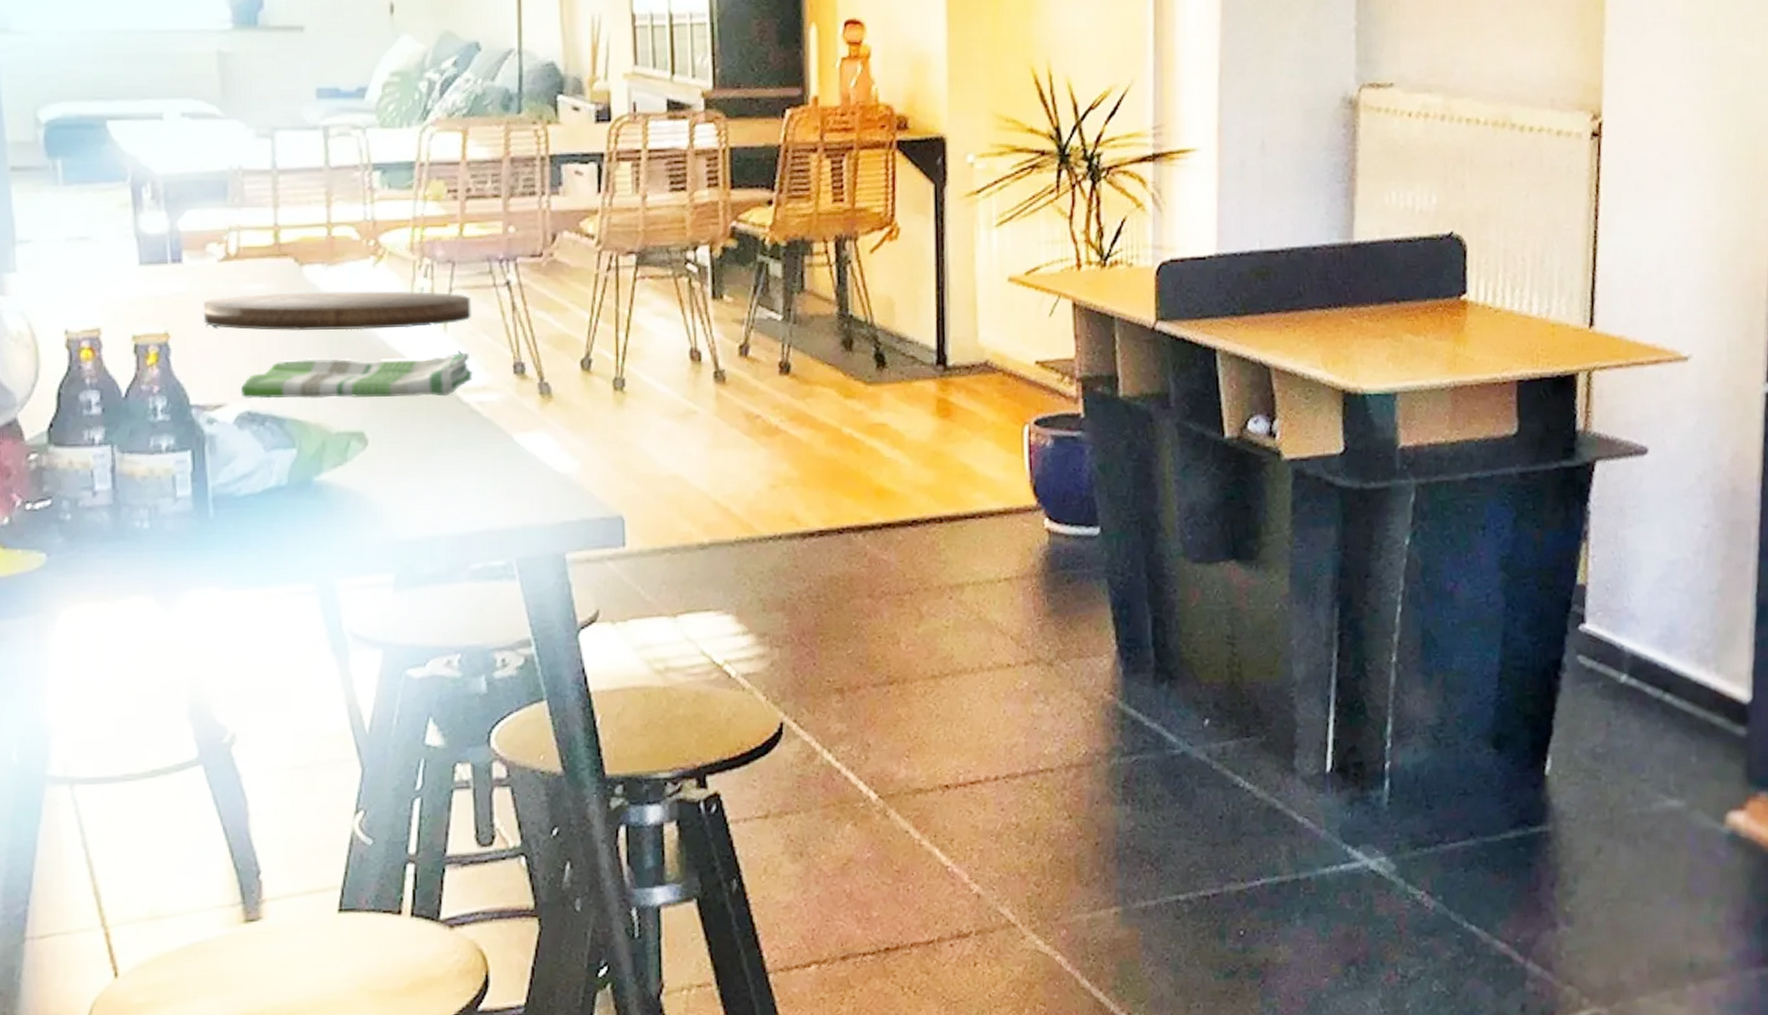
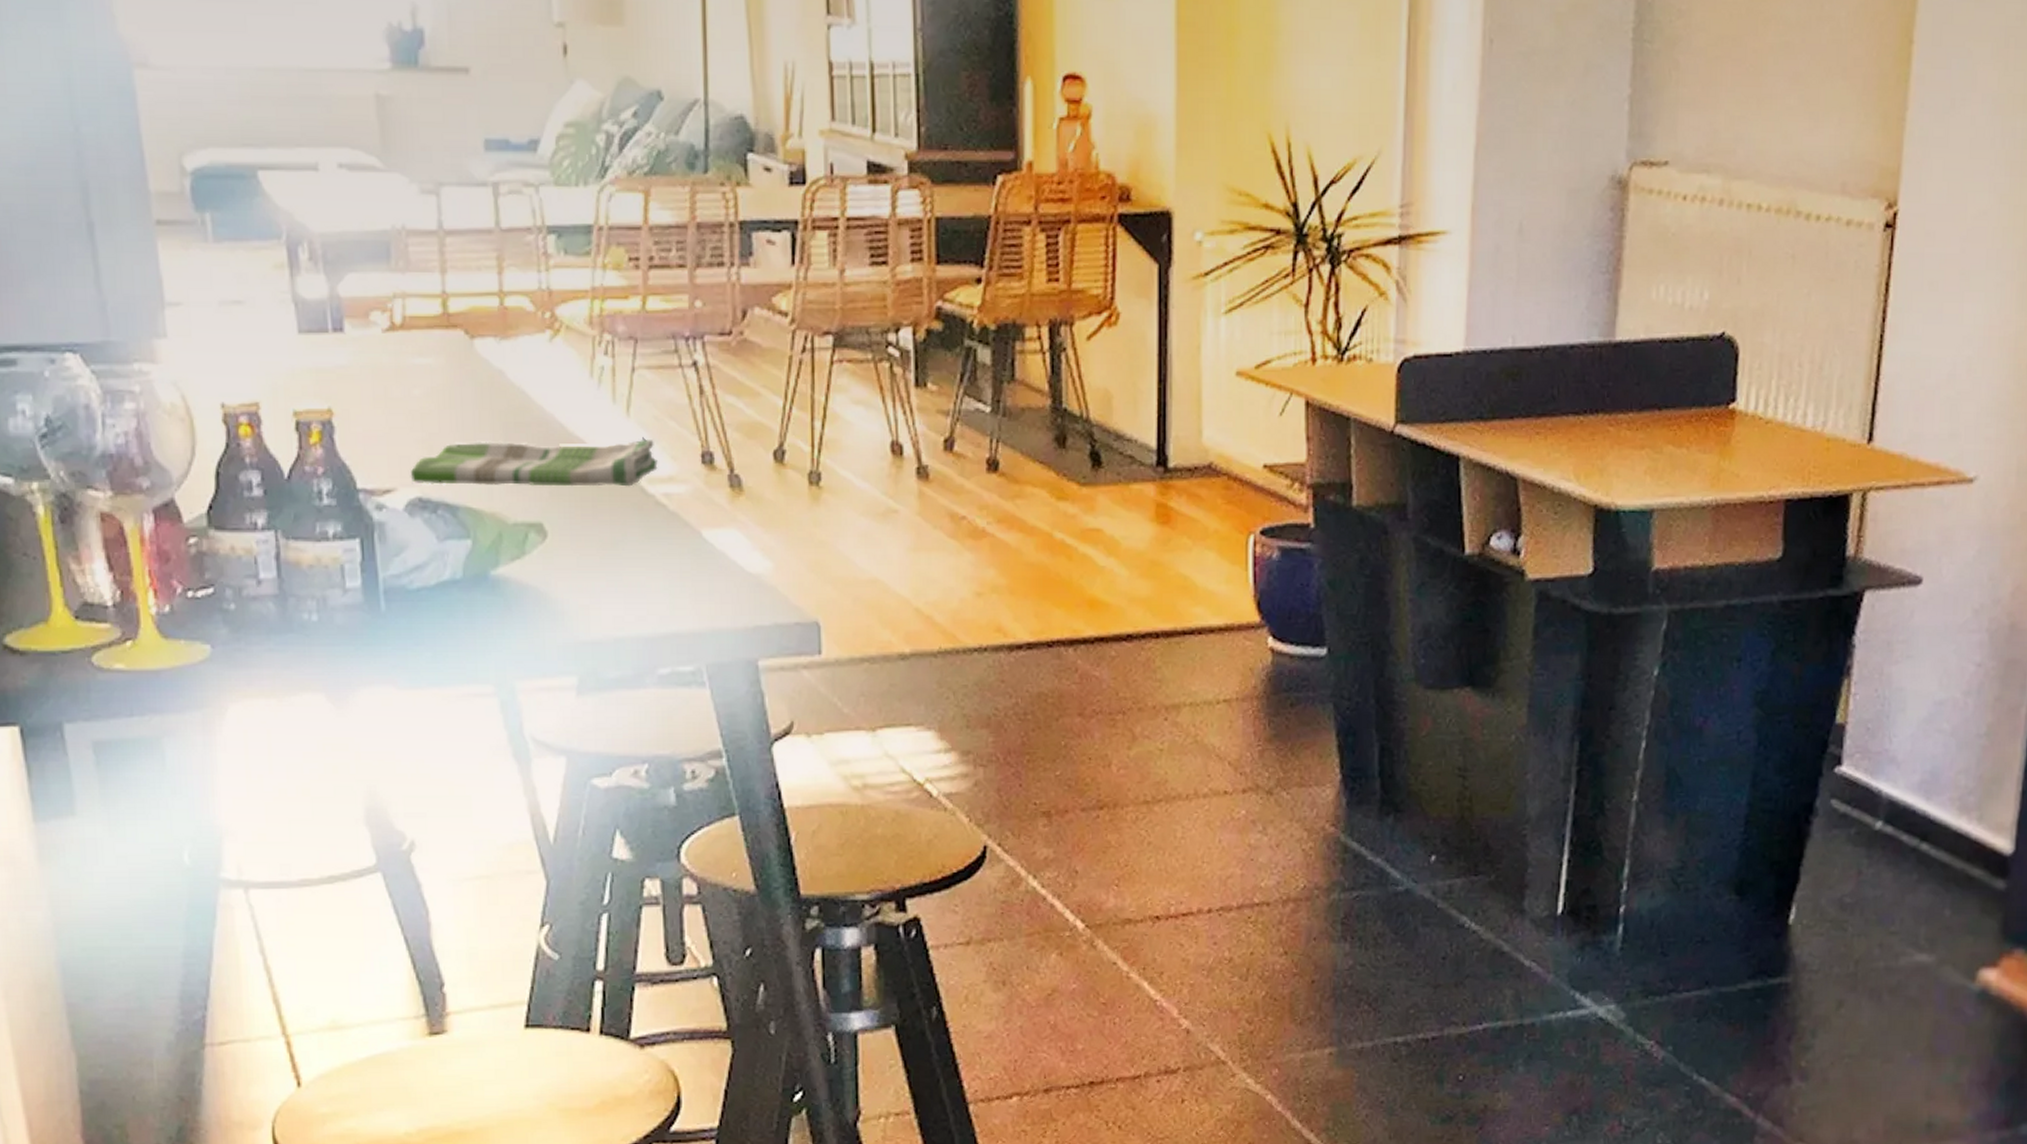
cutting board: present [203,290,471,331] -> none [368,368,656,412]

